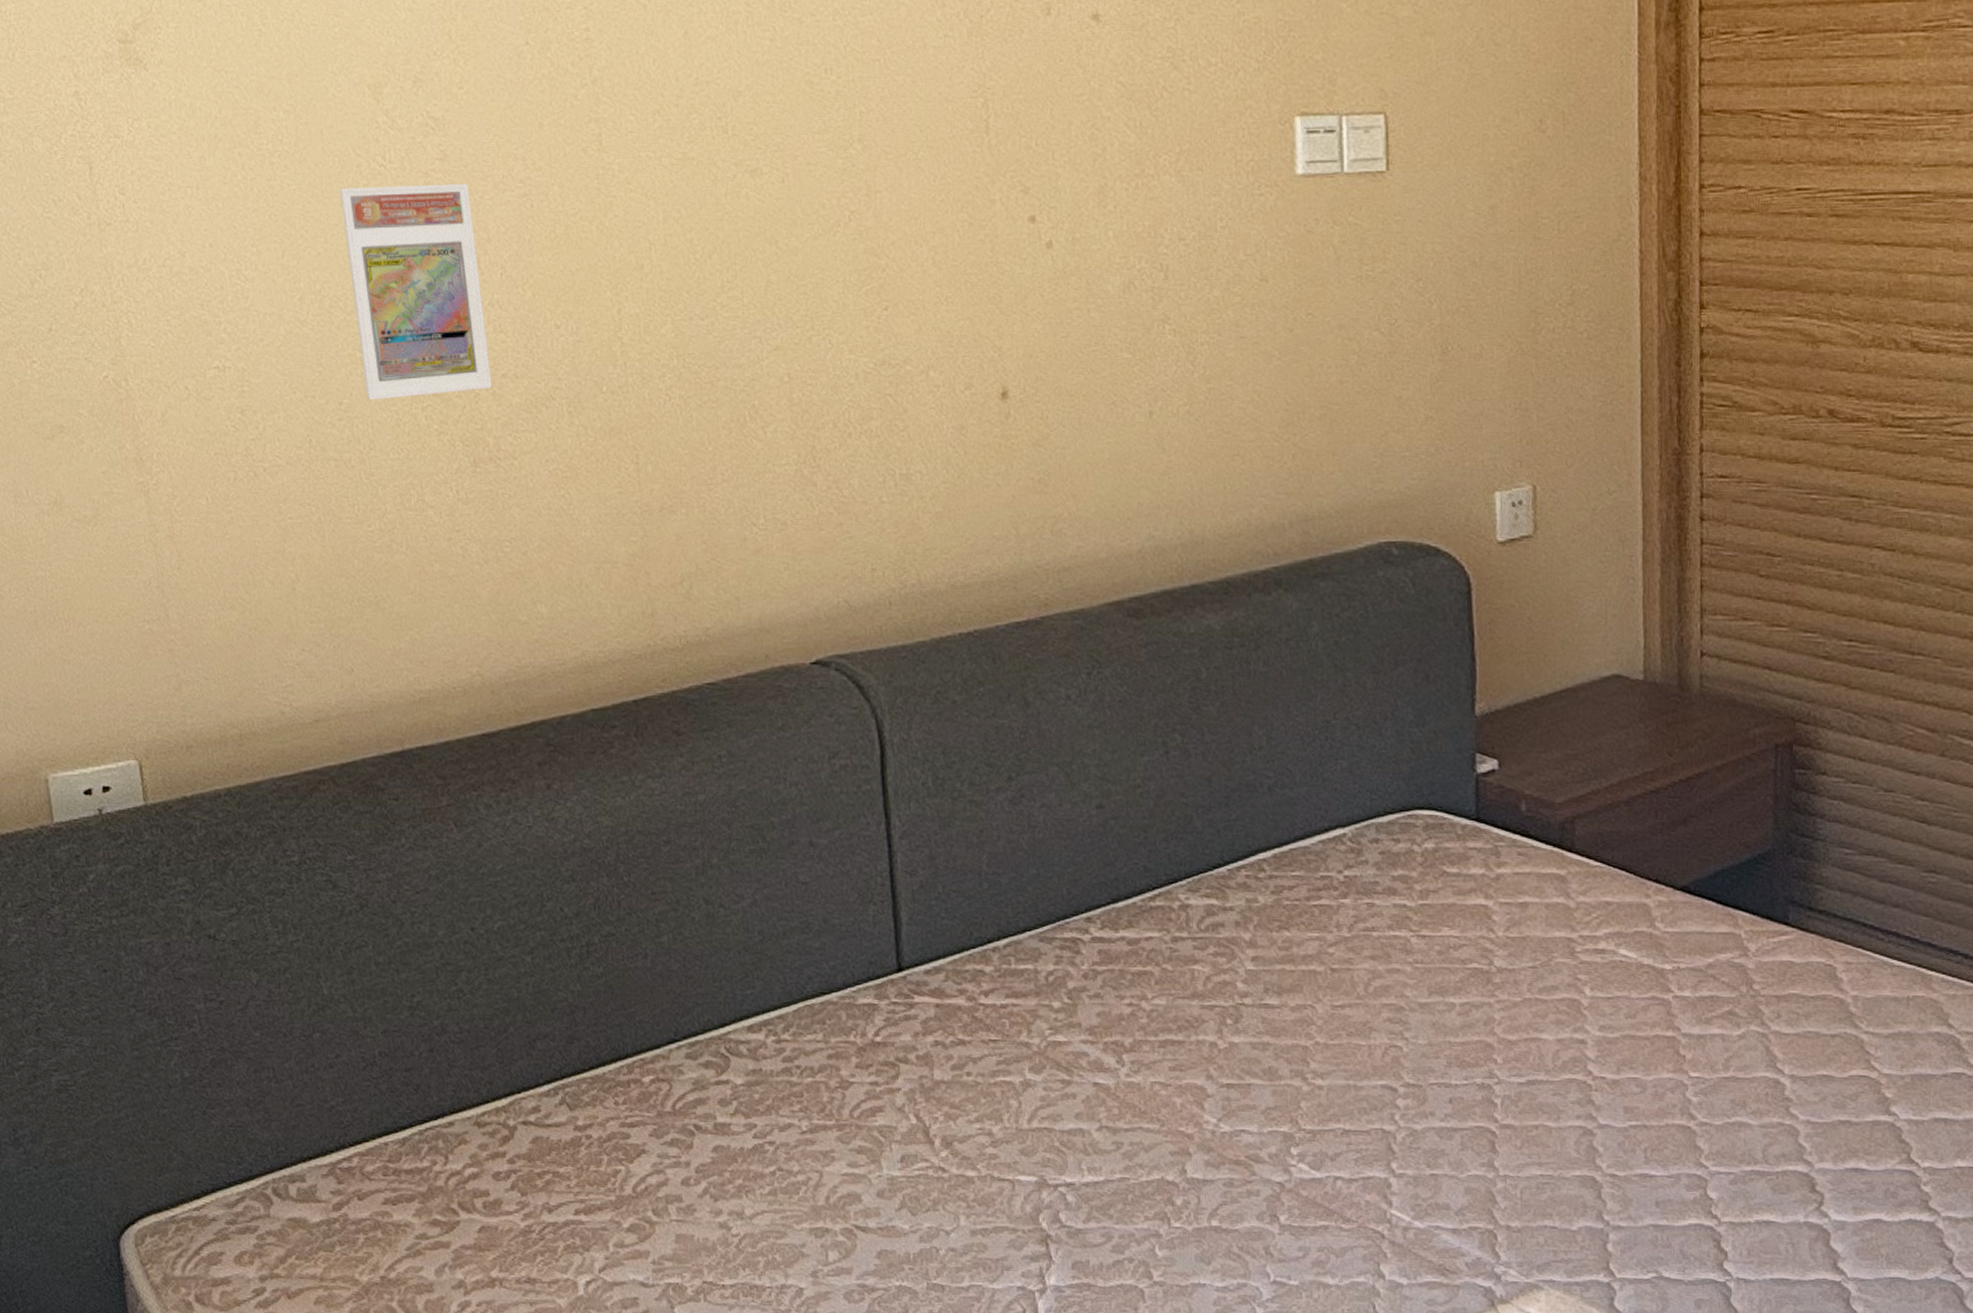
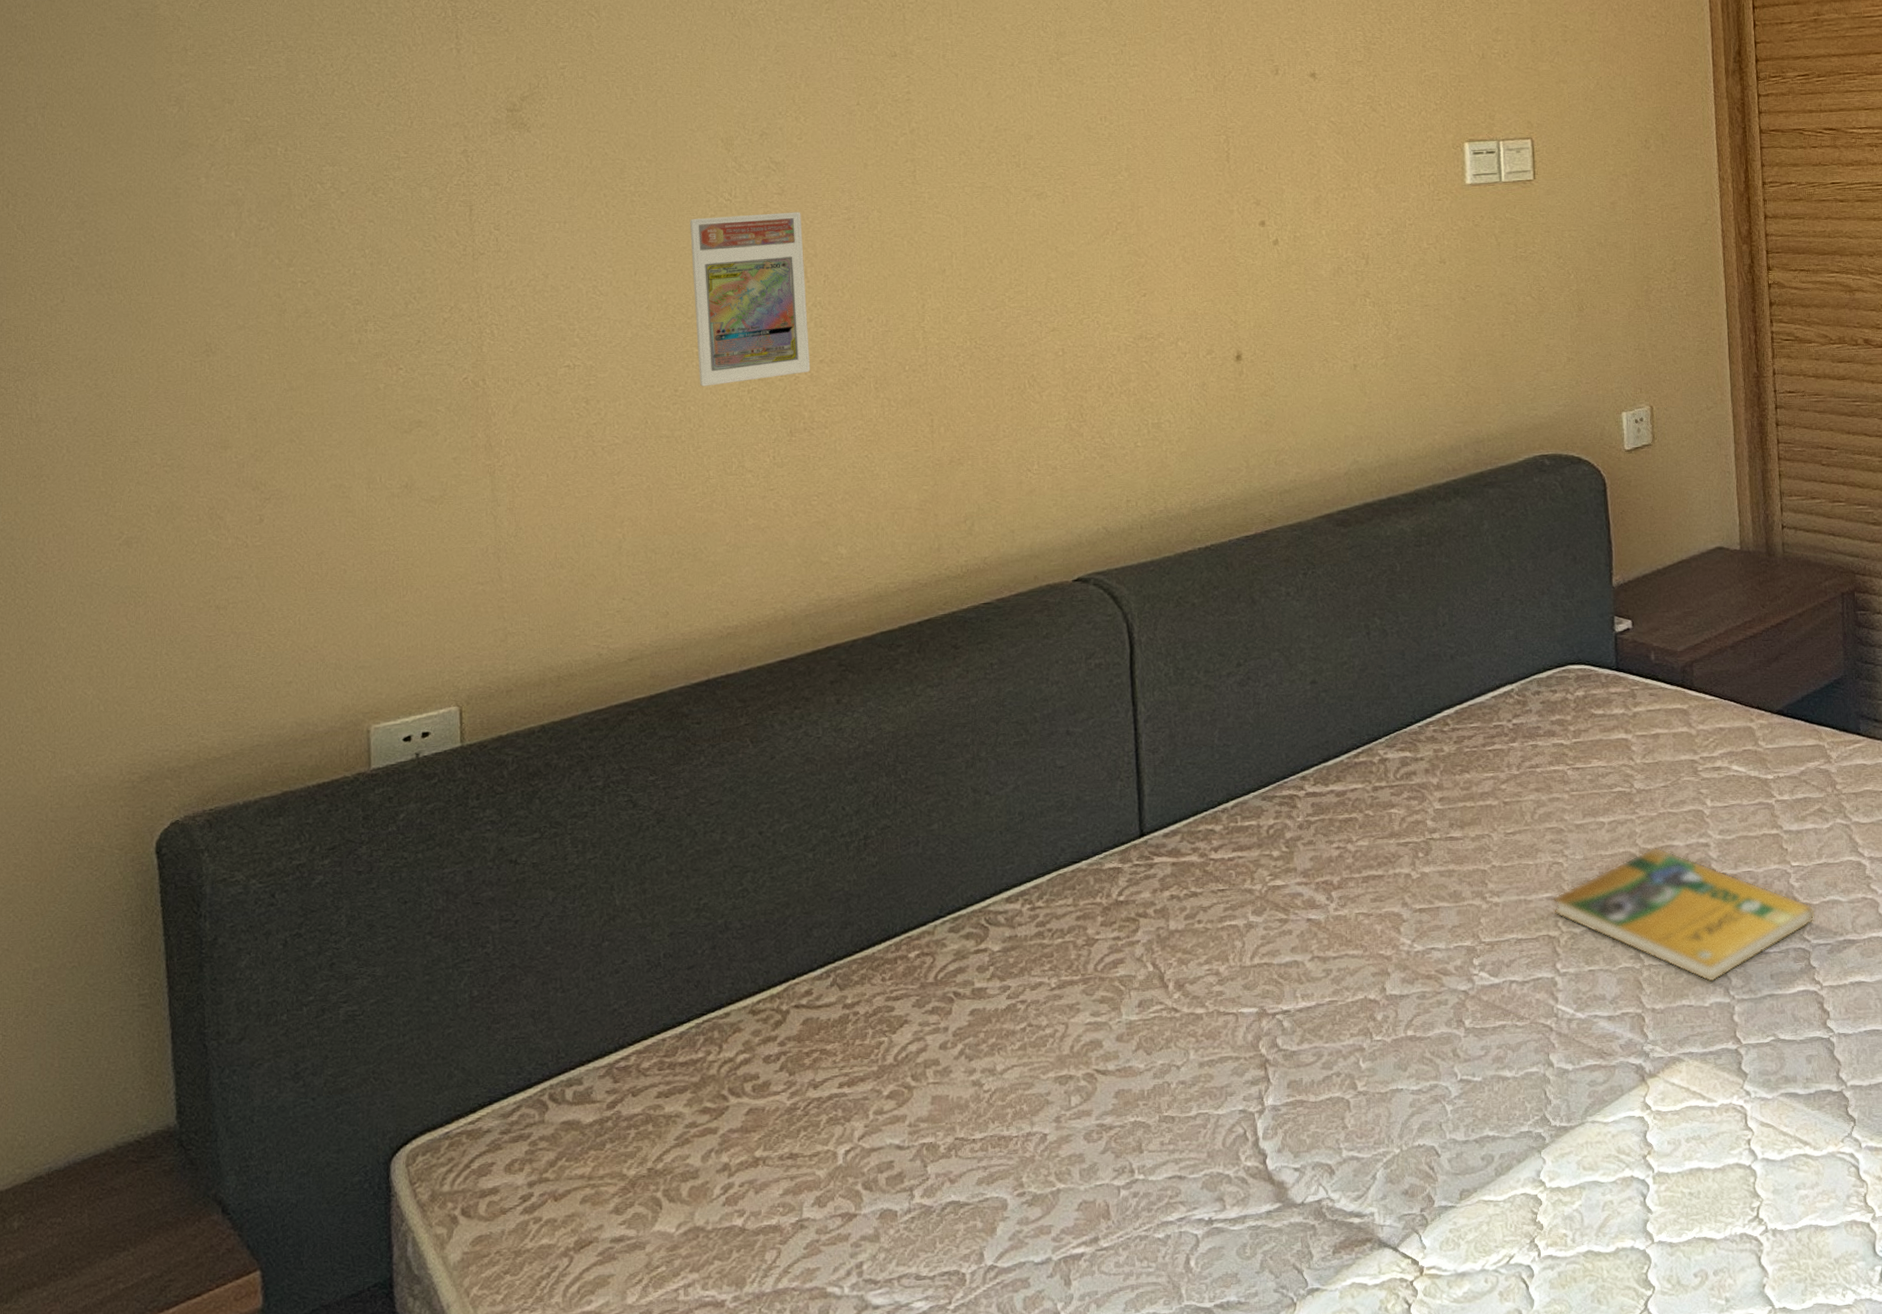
booklet: none [1389,1038,1716,1204] -> present [1553,846,1815,983]

